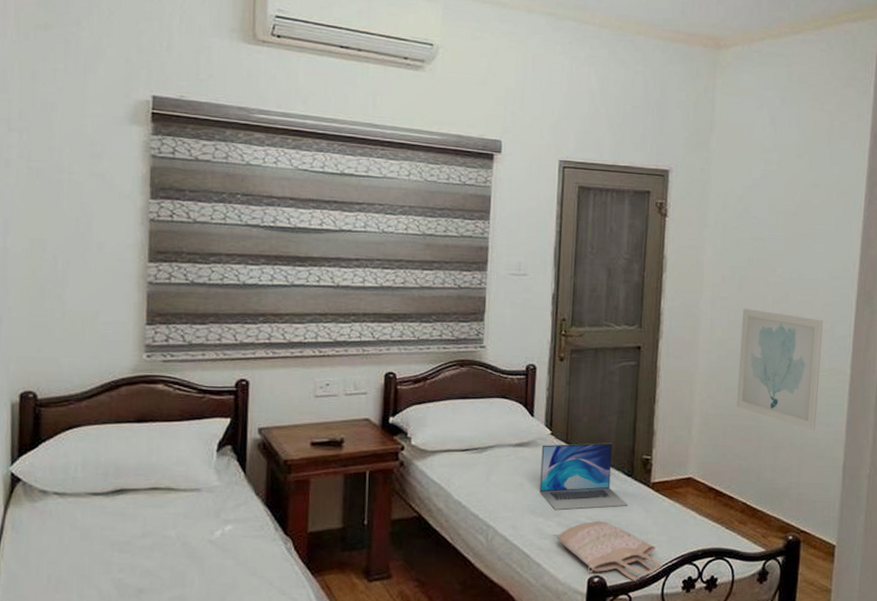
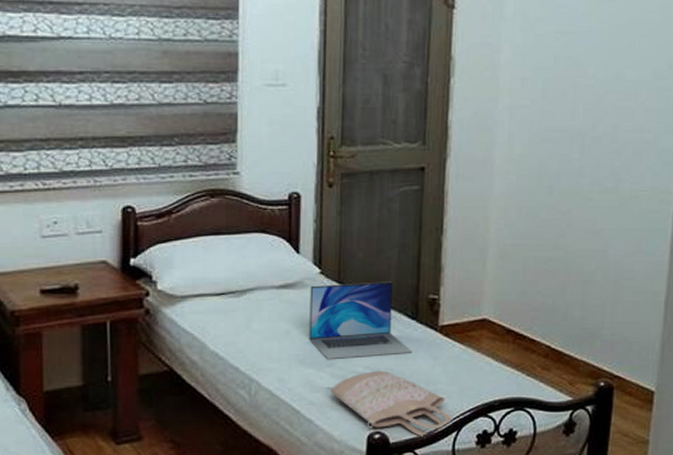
wall art: present [737,309,823,431] -> none [540,119,644,261]

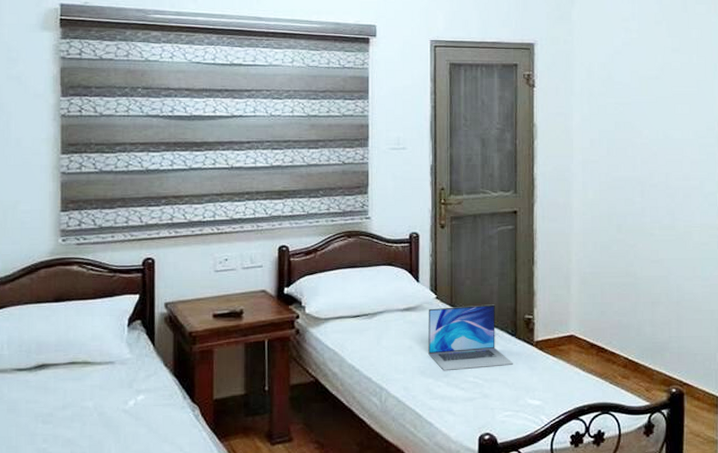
shopping bag: present [330,370,452,438] -> none [447,379,549,439]

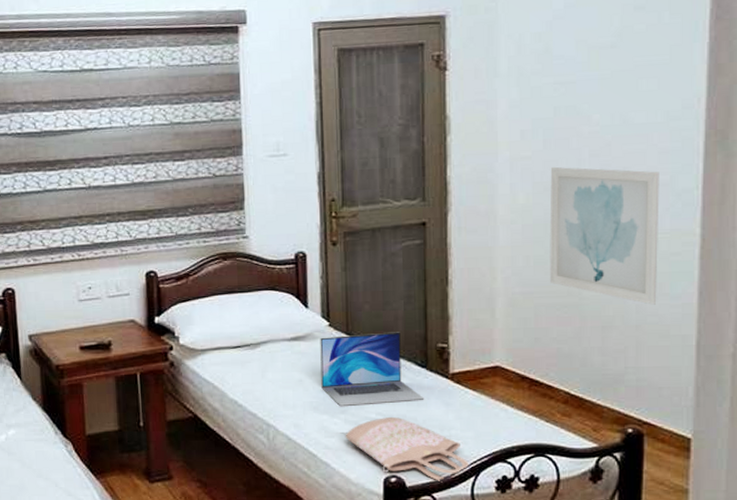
shopping bag: none [447,379,549,439] -> present [345,416,469,483]
wall art: none [612,170,692,285] -> present [549,167,659,305]

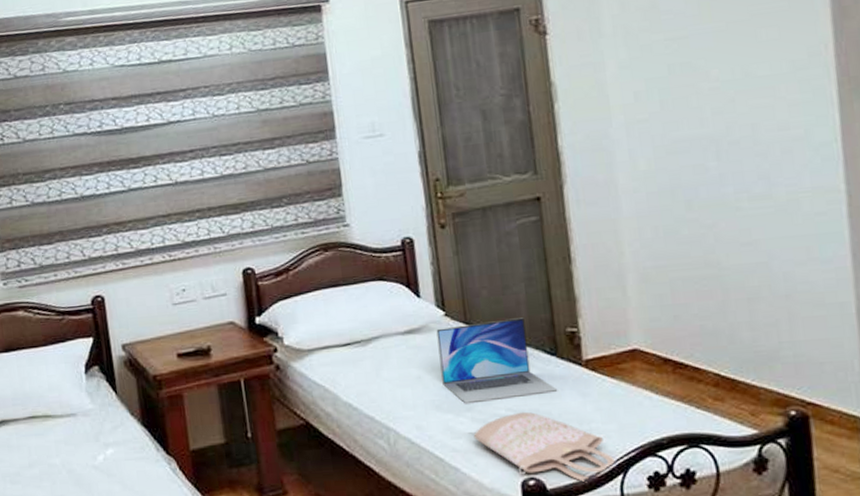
wall art: present [549,167,659,305] -> none [670,125,806,272]

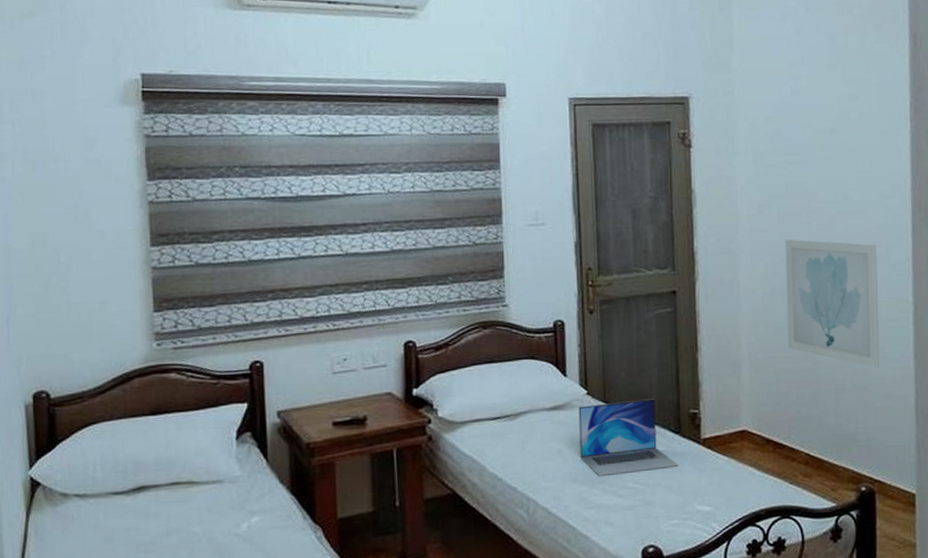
shopping bag: present [473,411,615,483] -> none [604,484,721,550]
wall art: none [670,125,806,272] -> present [784,239,880,368]

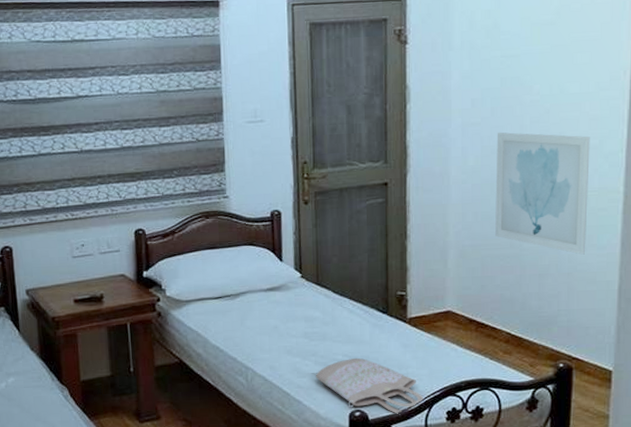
laptop: present [578,399,679,476] -> none [293,282,385,349]
shopping bag: none [604,484,721,550] -> present [315,357,423,415]

